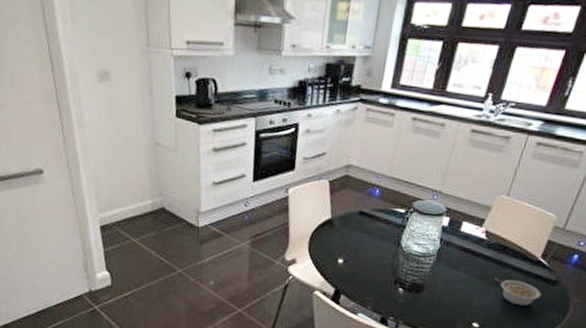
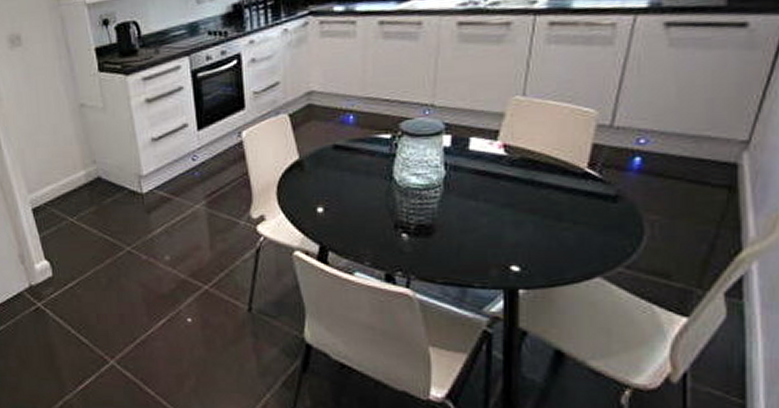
legume: present [494,276,542,307] -> none [527,201,599,236]

